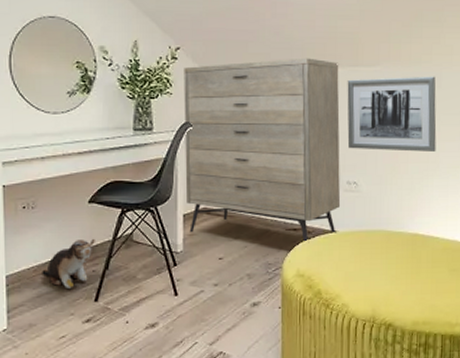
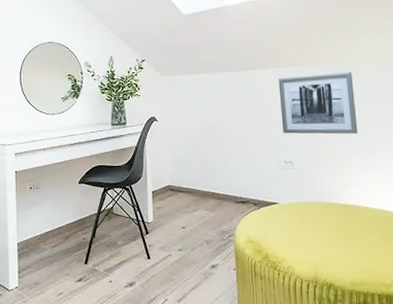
plush toy: present [42,238,95,290] -> none [44,212,84,254]
dresser: present [184,58,341,243] -> none [148,62,280,214]

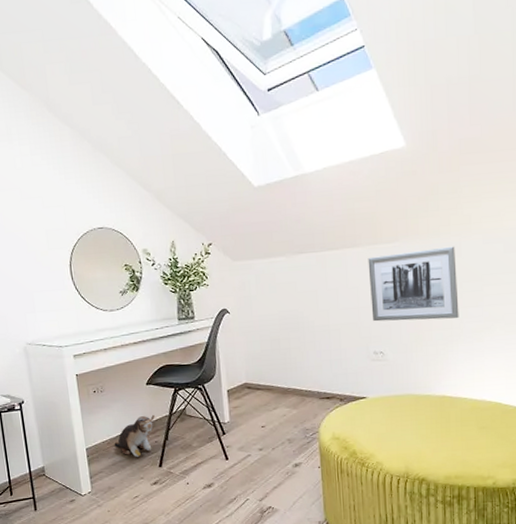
plush toy: none [44,212,84,254] -> present [114,414,155,458]

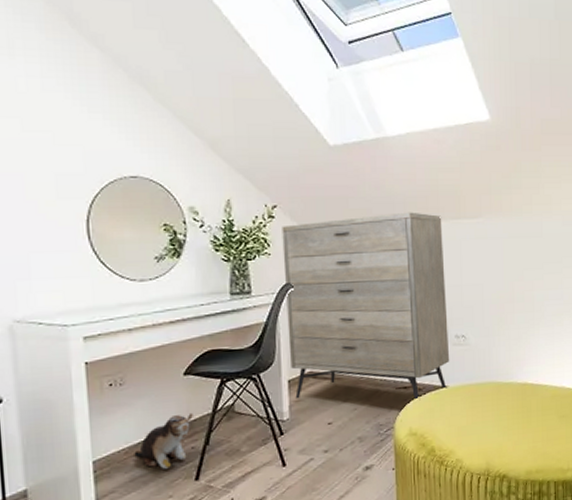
dresser: none [216,240,369,410] -> present [282,212,450,401]
wall art: present [368,246,459,322] -> none [451,226,540,303]

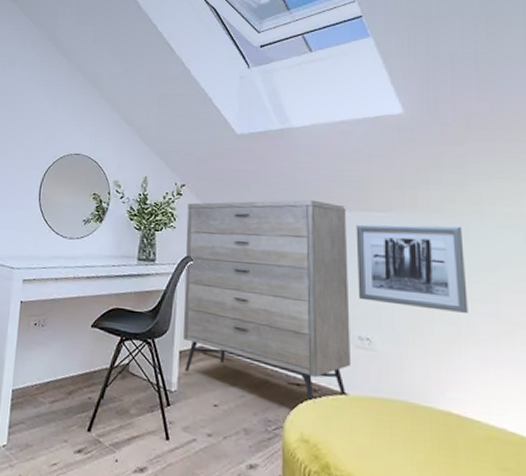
plush toy: present [134,412,193,470] -> none [43,363,94,414]
wall art: none [451,226,540,303] -> present [356,224,468,313]

